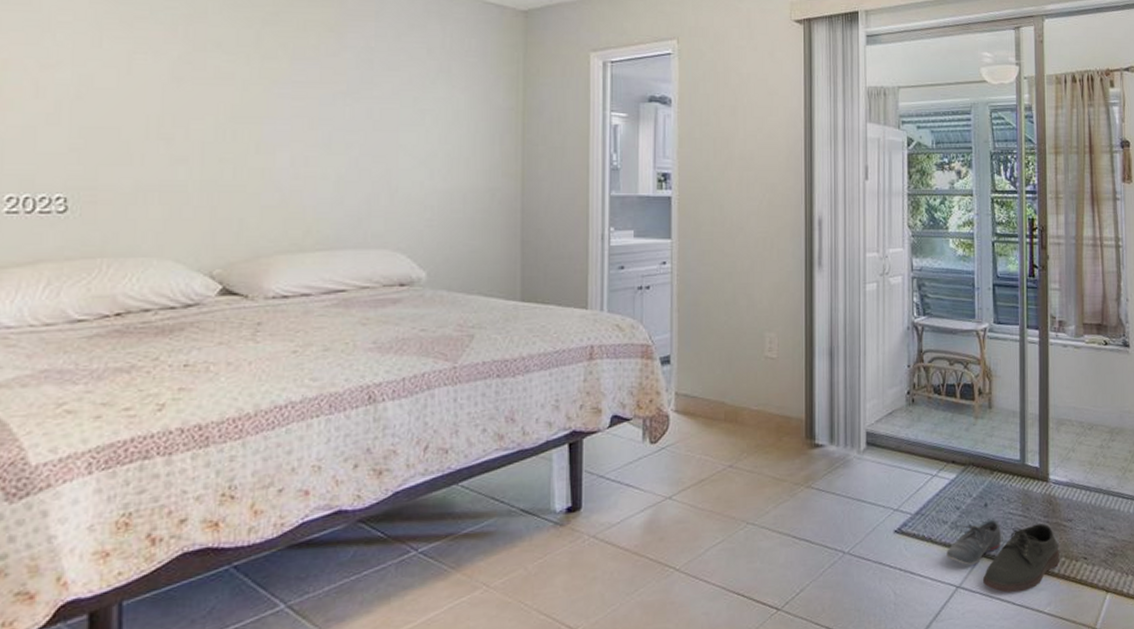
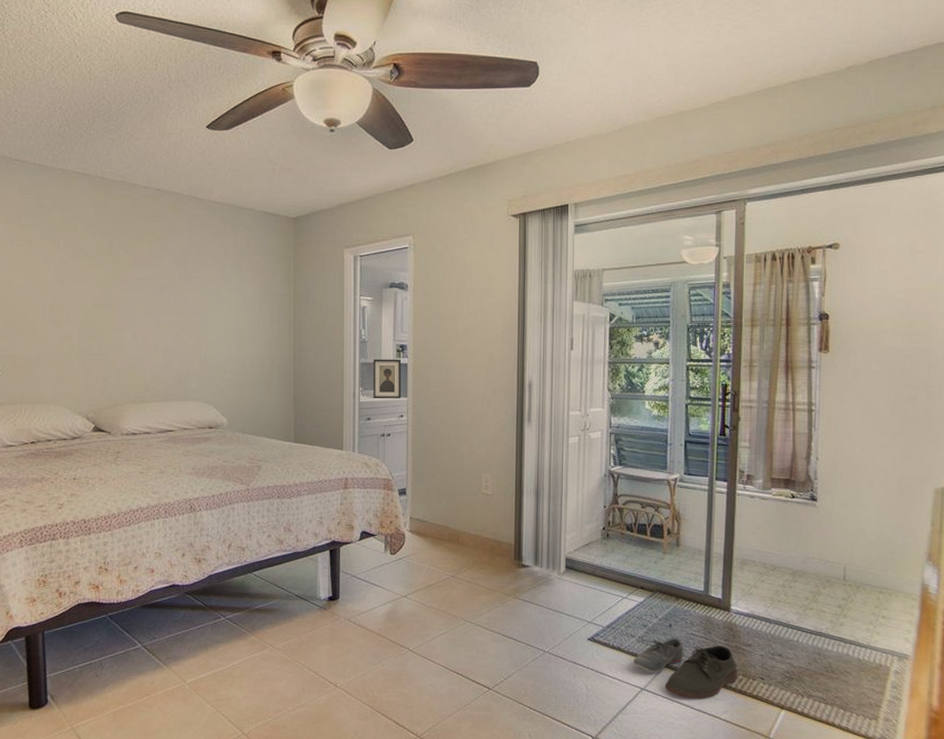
picture frame: none [628,191,664,242] -> present [373,359,402,399]

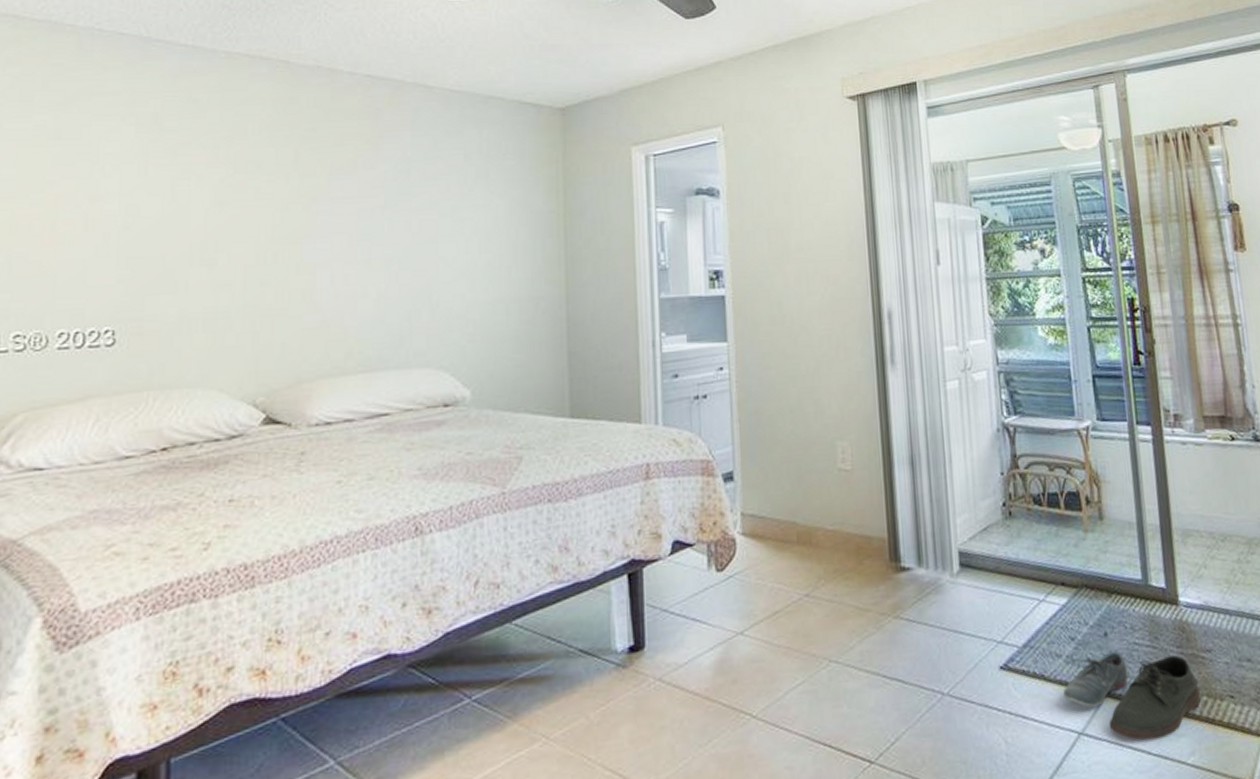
picture frame: present [373,359,402,399] -> none [678,290,720,347]

